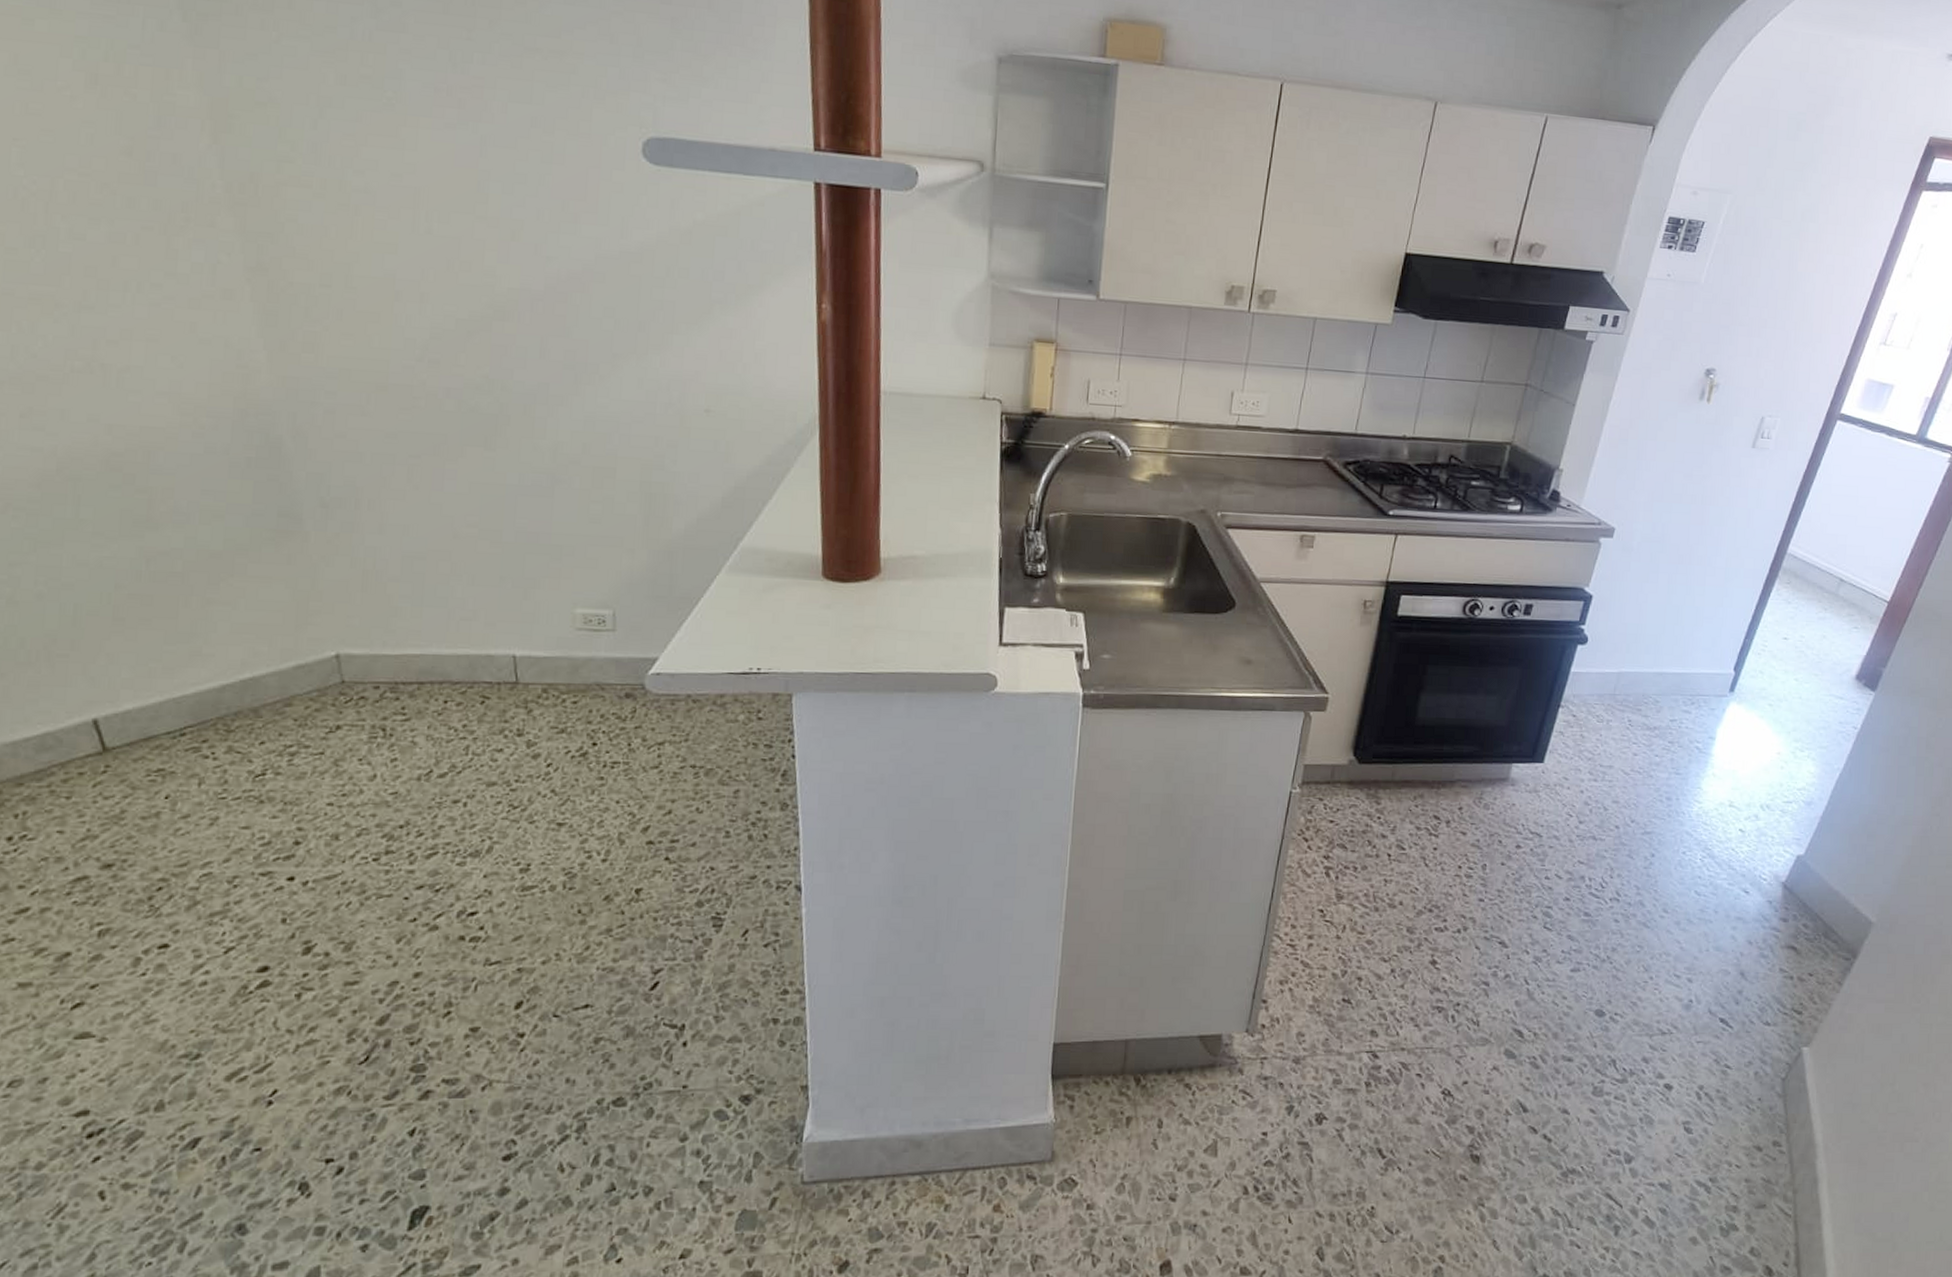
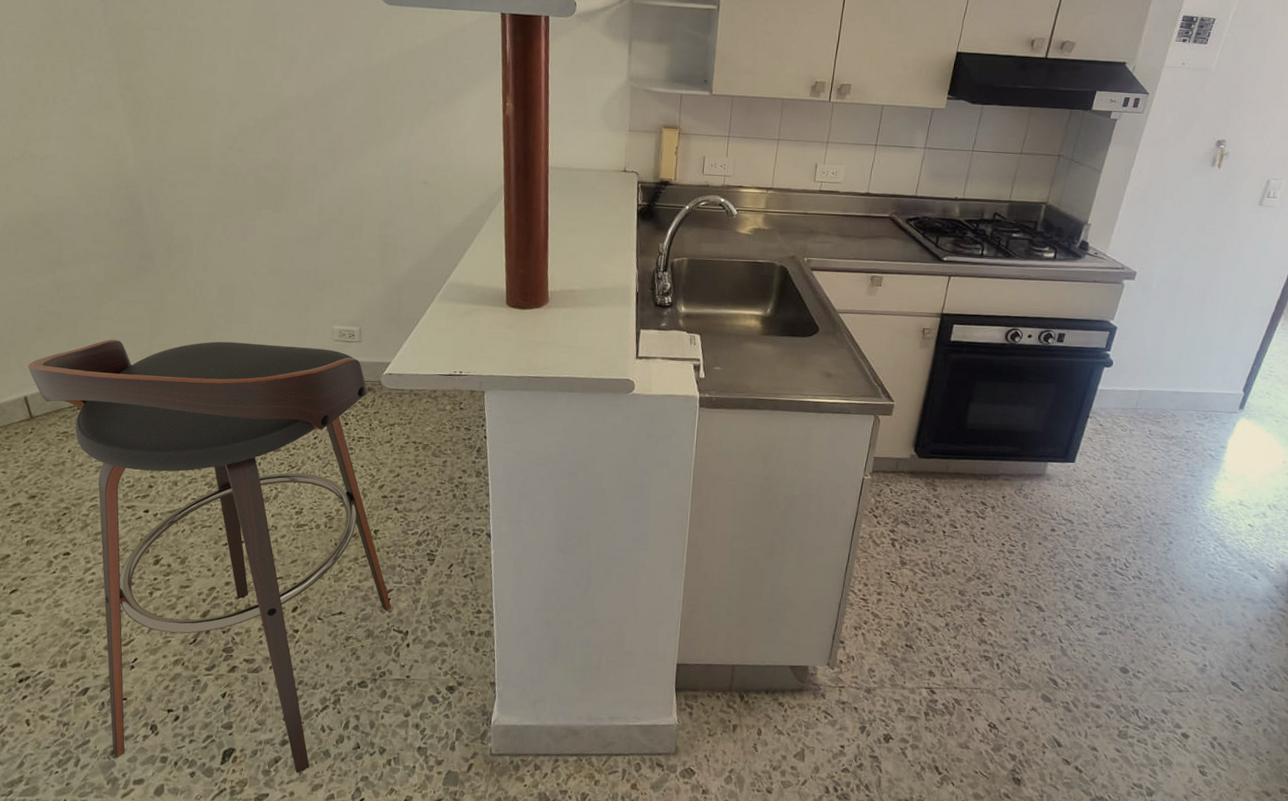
bar stool: none [98,633,661,1234] -> present [27,339,391,774]

